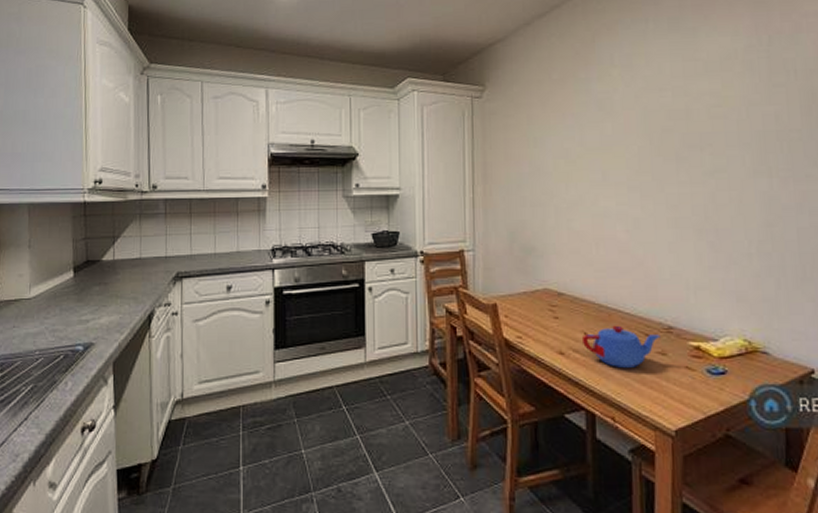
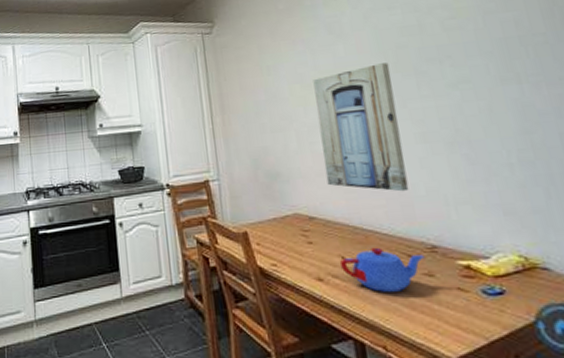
wall art: none [577,145,655,274] -> present [313,62,409,192]

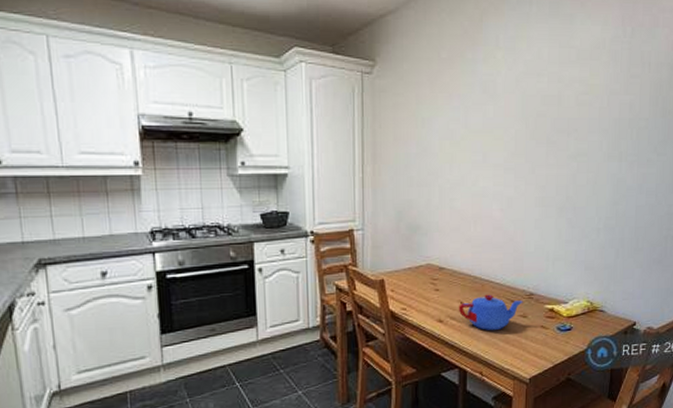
wall art: present [313,62,409,192] -> none [459,129,528,248]

